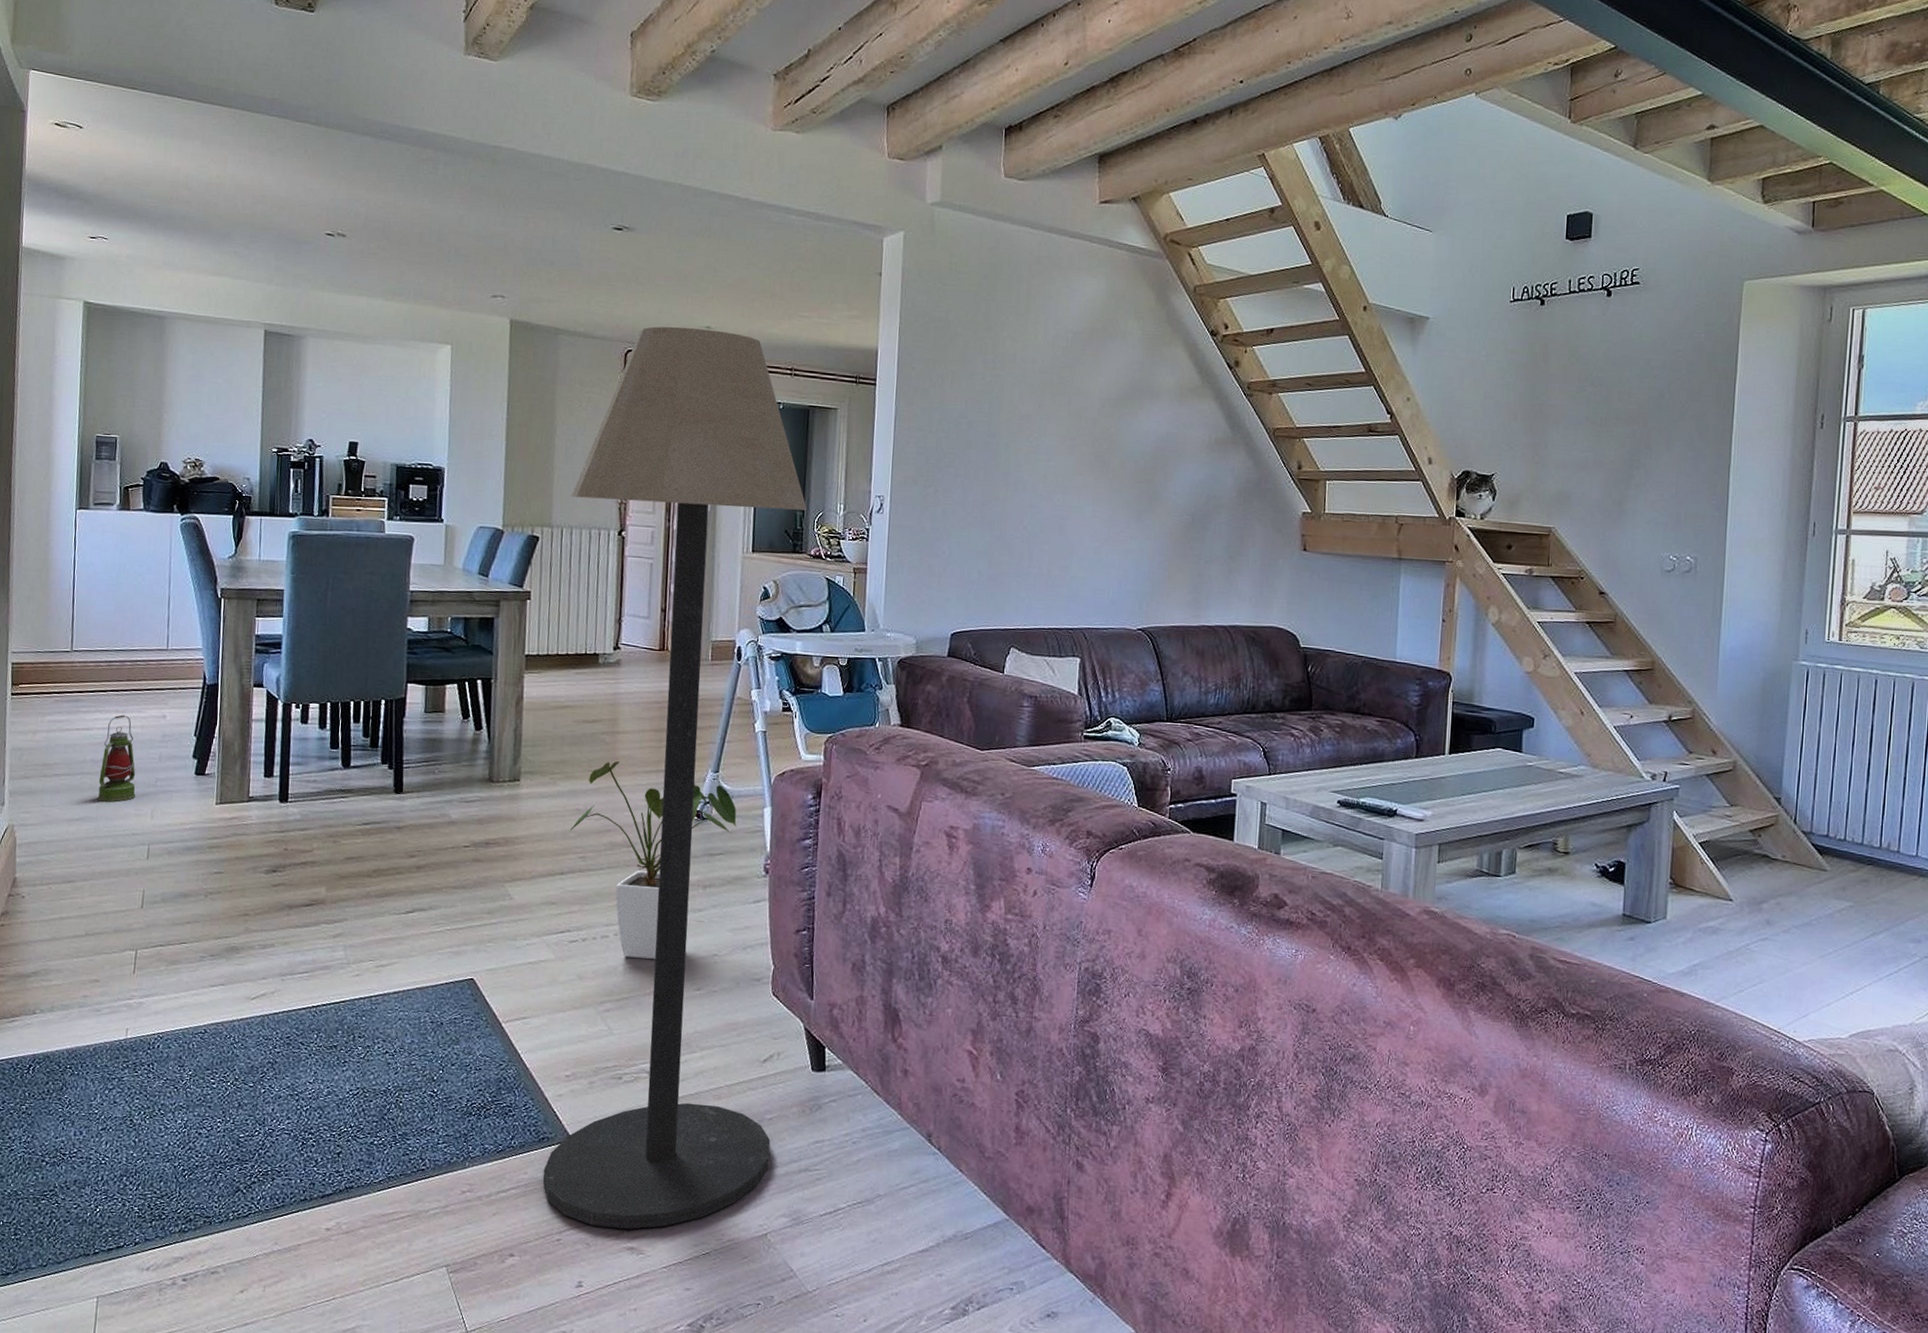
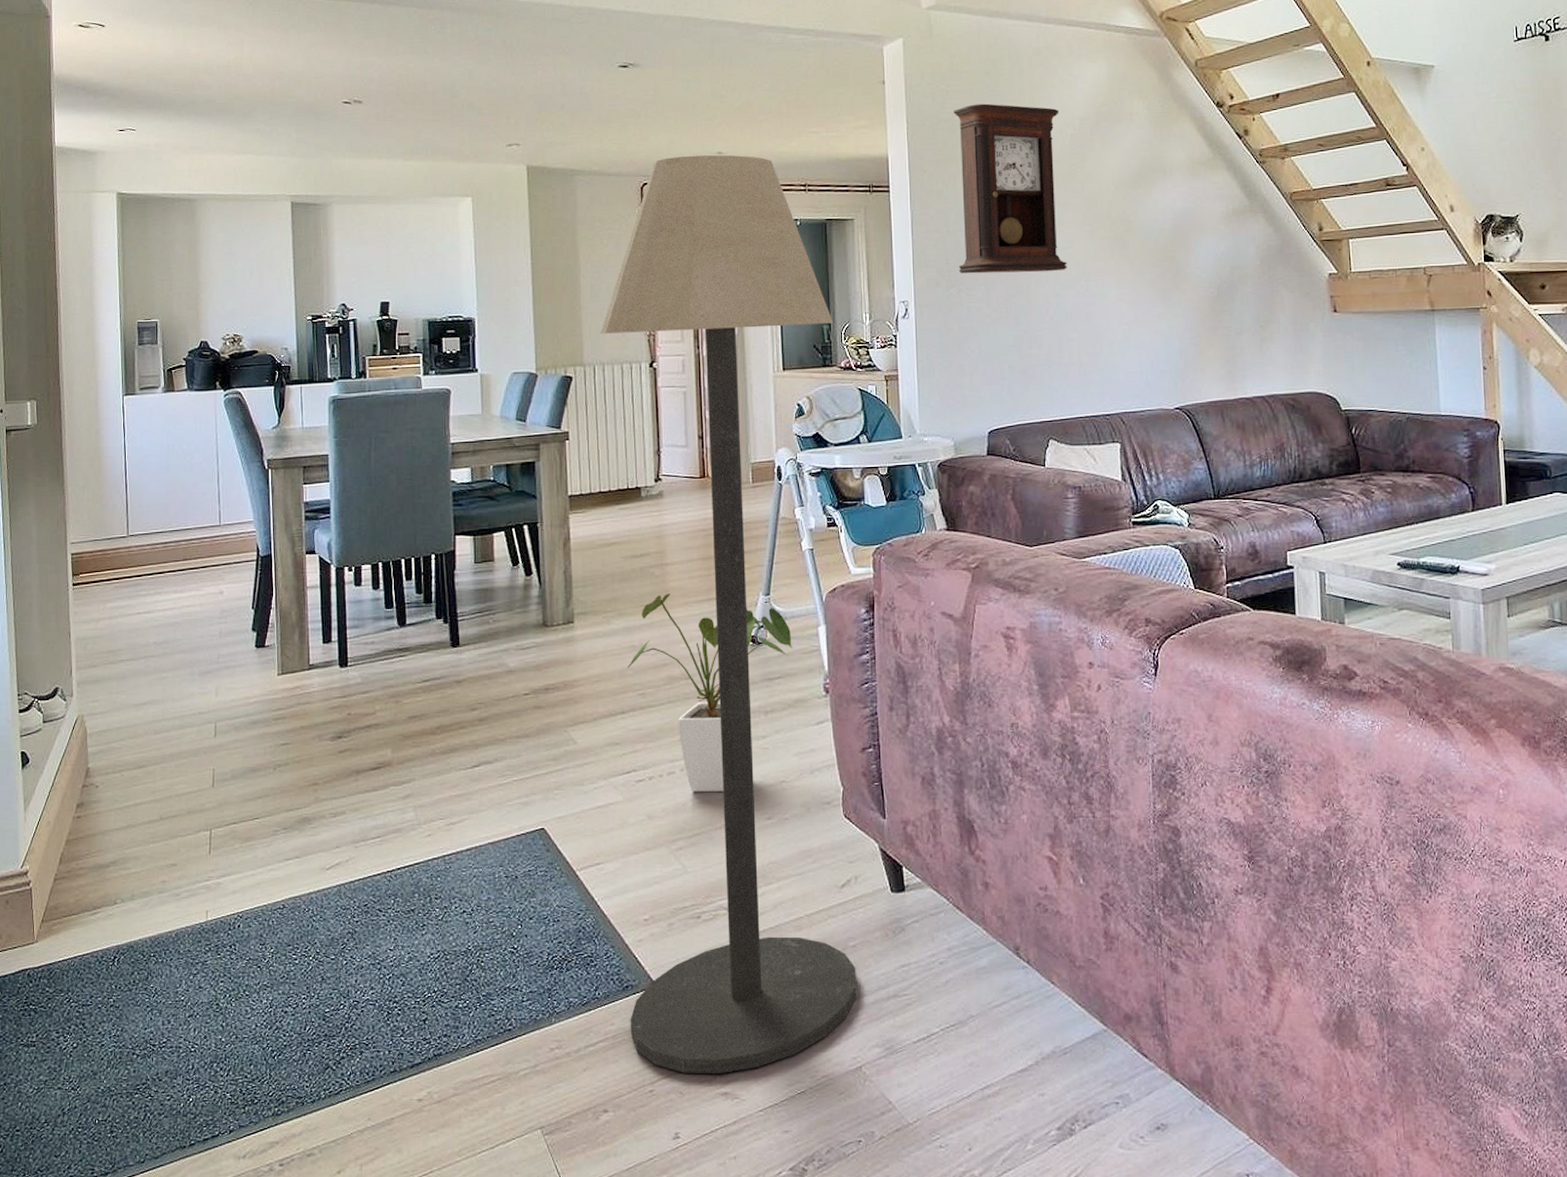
lantern: present [97,715,136,802] -> none [162,594,199,683]
pendulum clock: none [937,306,1054,482] -> present [954,103,1067,274]

